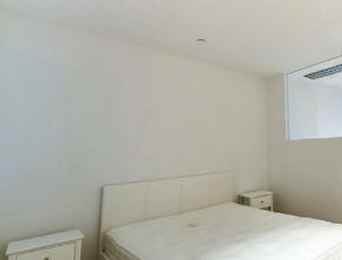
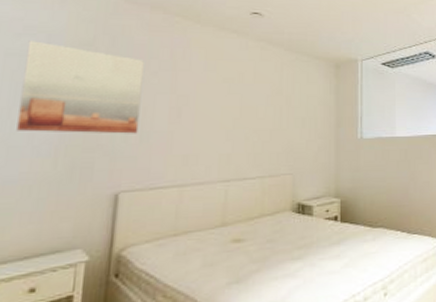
wall art: none [34,71,119,140] -> present [16,41,144,134]

